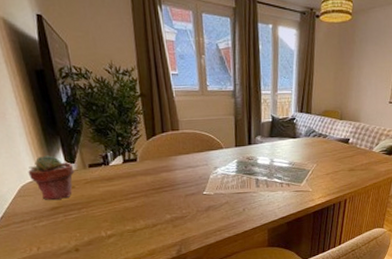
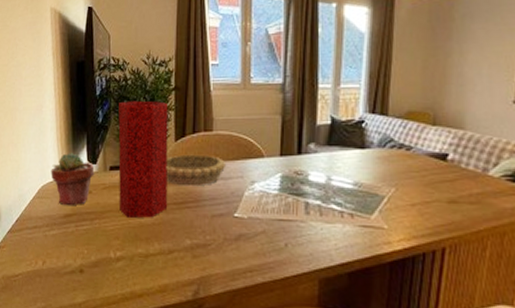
vase: none [88,106,147,205] -> present [118,100,168,219]
decorative bowl: none [141,149,193,176] -> present [166,154,225,187]

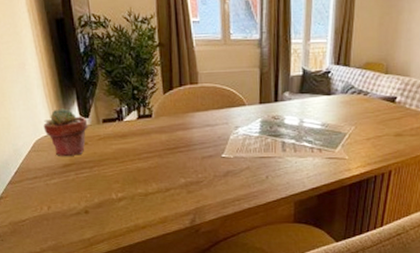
vase: present [118,100,168,219] -> none [105,57,161,165]
decorative bowl: present [166,154,225,187] -> none [156,105,212,134]

